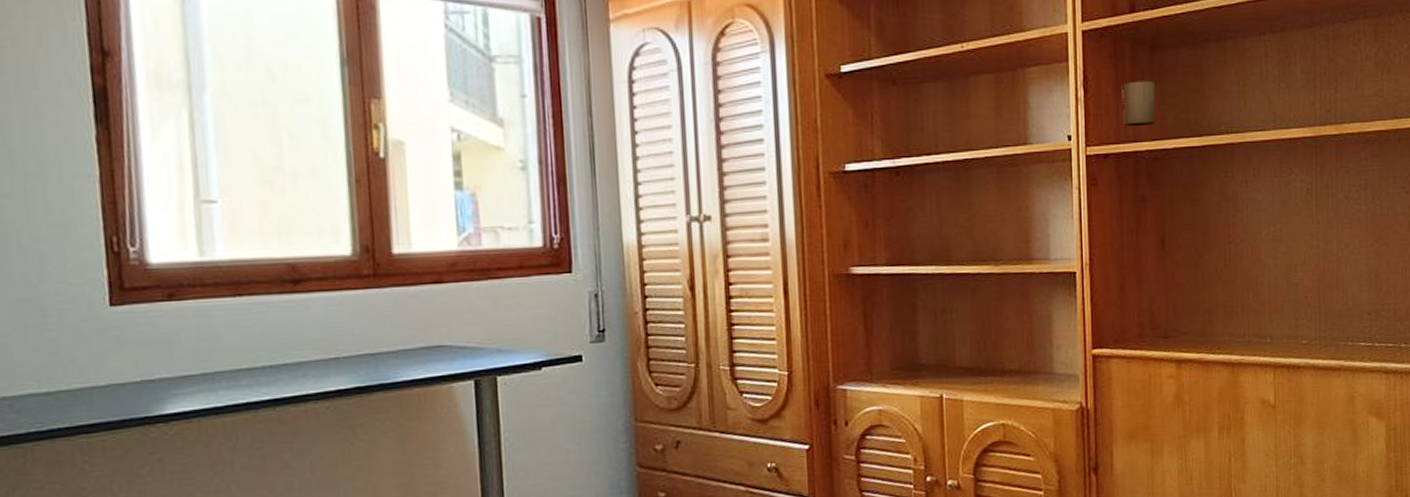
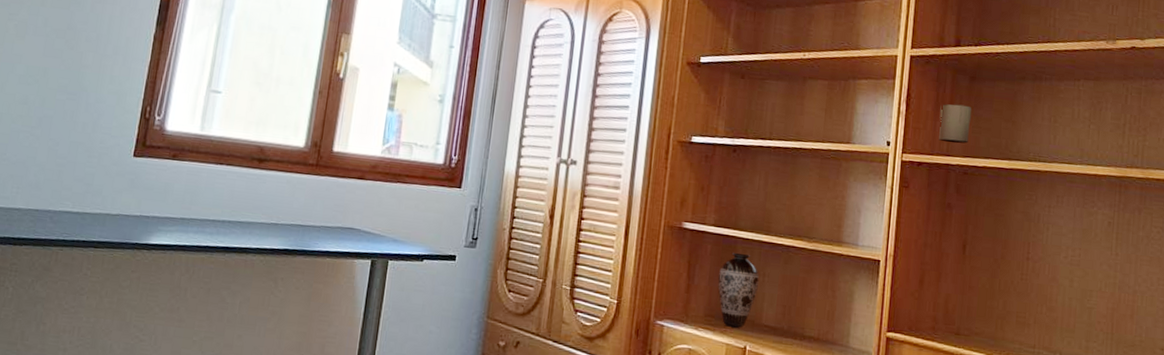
decorative vase: none [899,291,948,377] -> present [717,252,760,328]

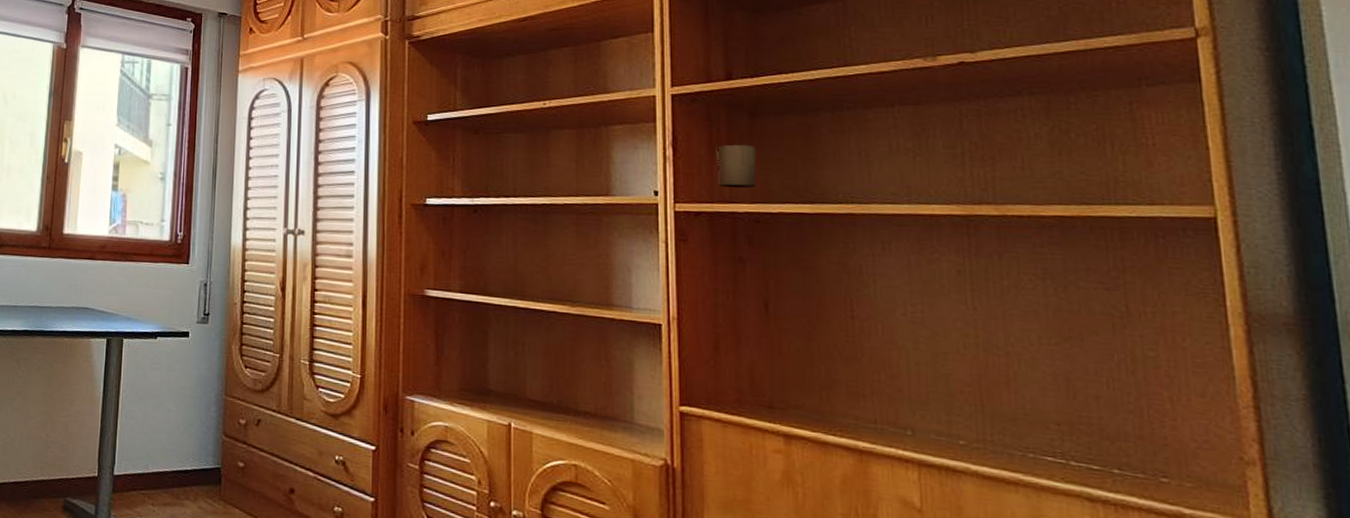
decorative vase: present [717,252,760,328] -> none [470,320,519,403]

